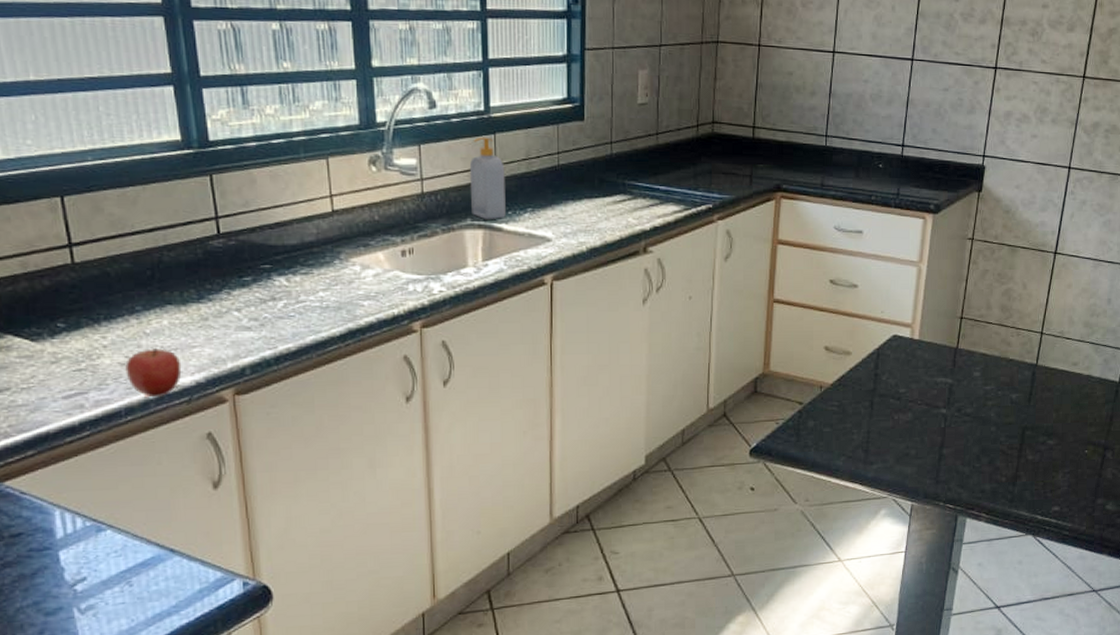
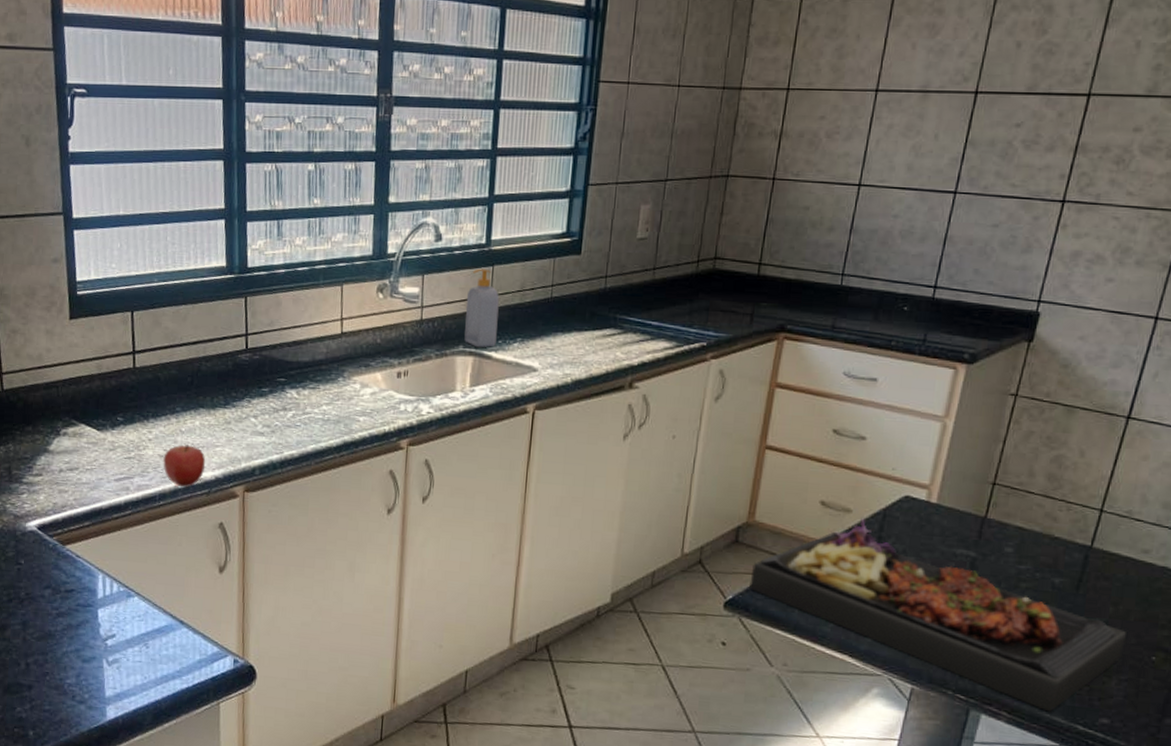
food platter: none [770,358,1067,508] -> present [749,517,1128,712]

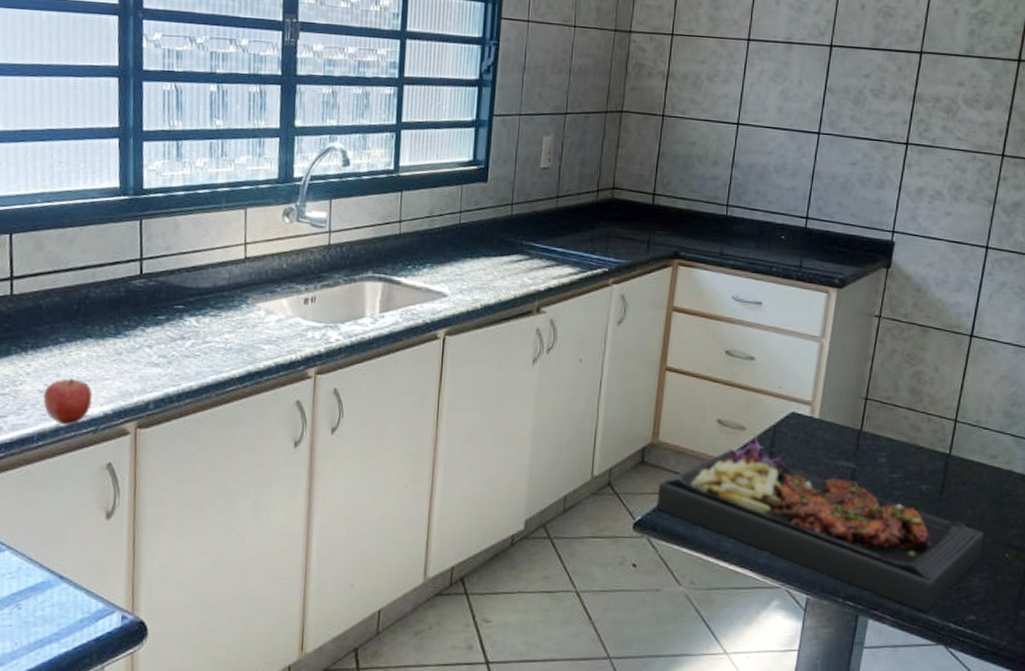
soap bottle: present [464,268,500,348] -> none [373,194,408,274]

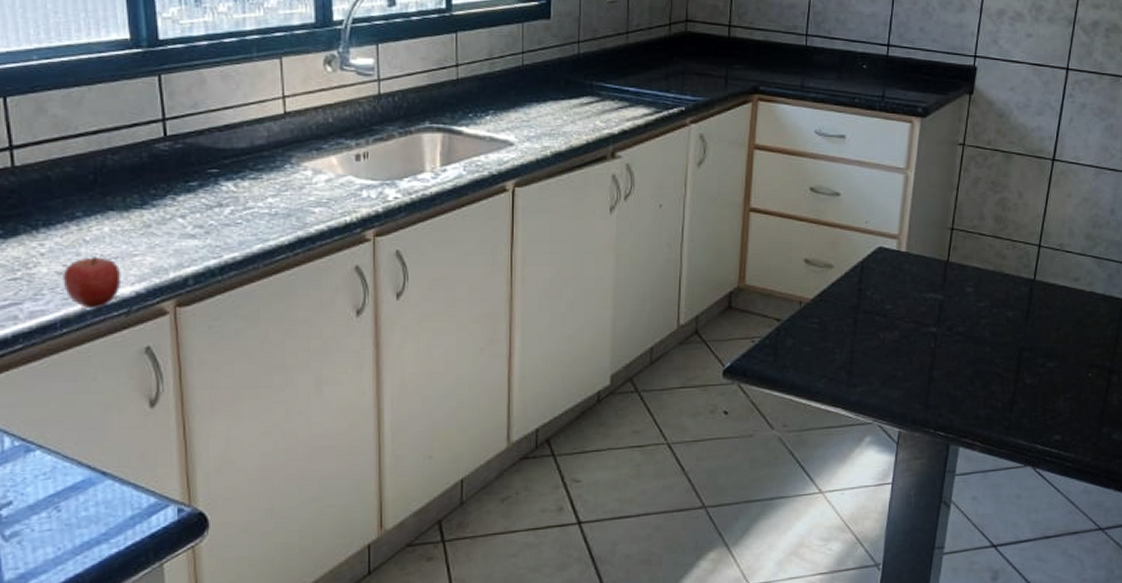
food platter: present [656,434,985,613] -> none [746,271,1068,436]

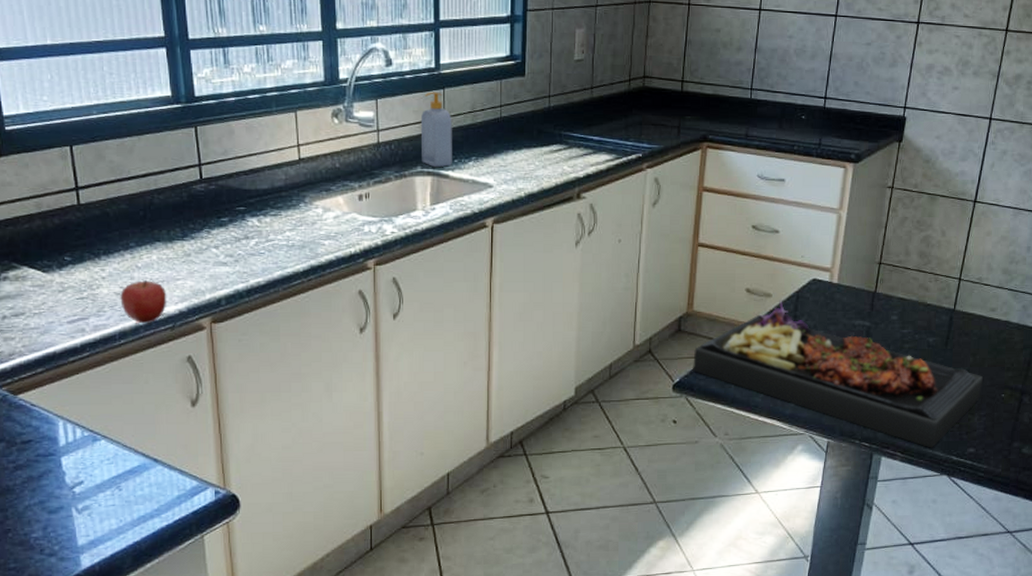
soap bottle: none [429,36,466,123] -> present [420,91,452,168]
food platter: none [746,271,1068,436] -> present [693,300,984,448]

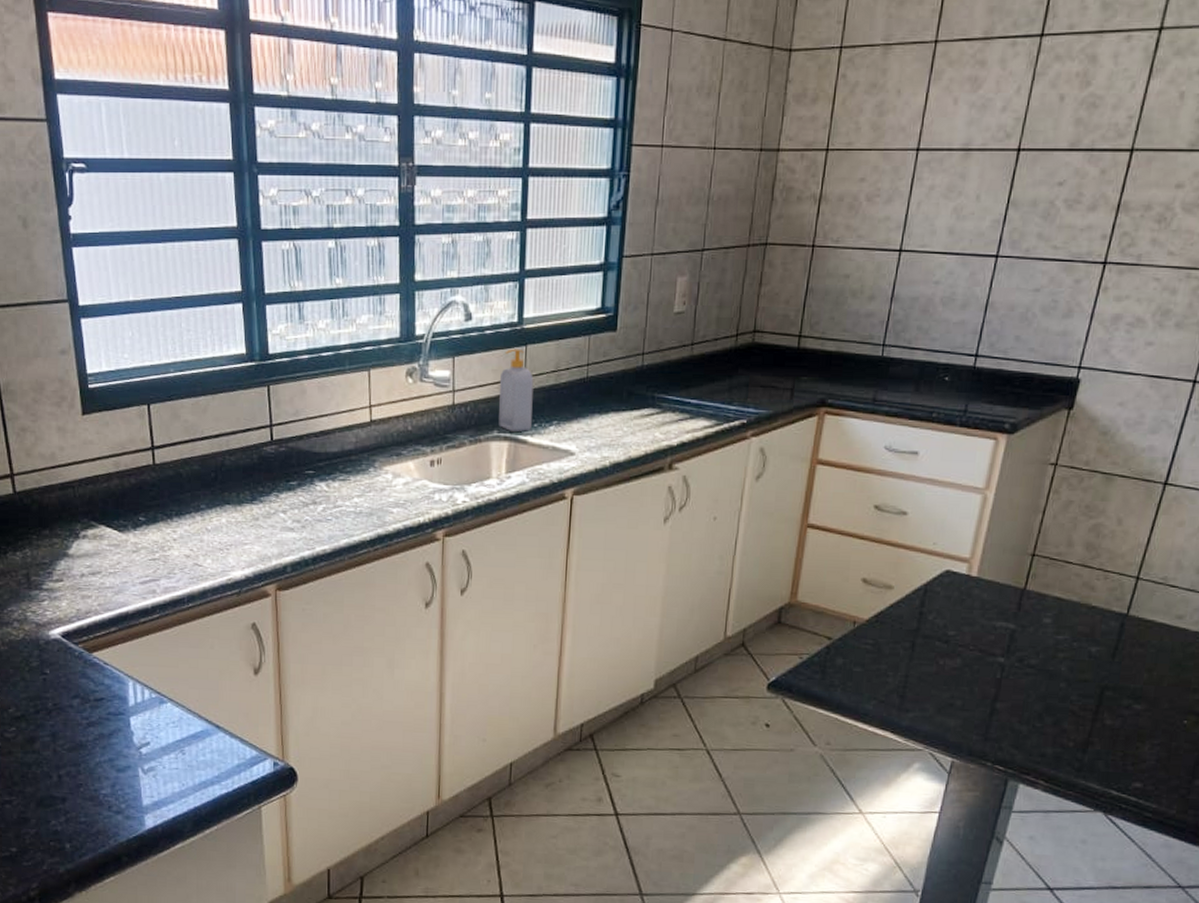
fruit: present [120,279,167,324] -> none [190,542,235,588]
food platter: present [693,300,984,448] -> none [792,593,1161,779]

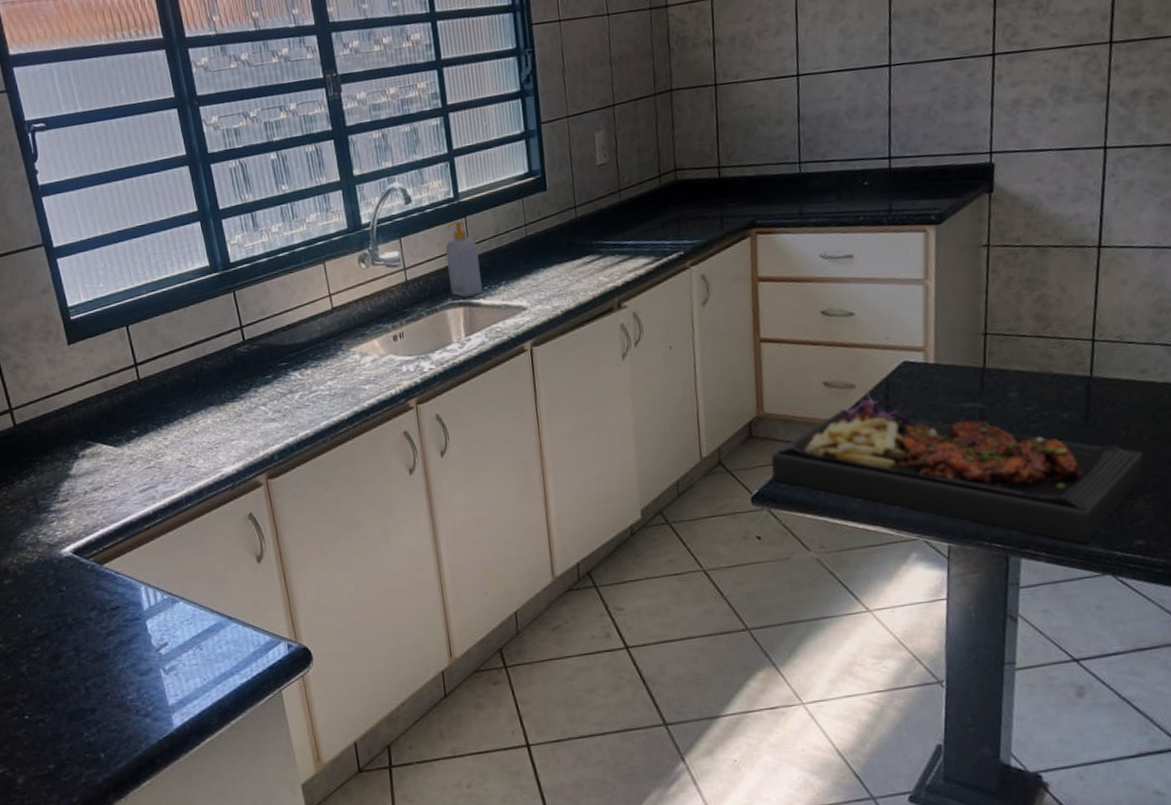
food platter: none [792,593,1161,779] -> present [771,390,1145,544]

